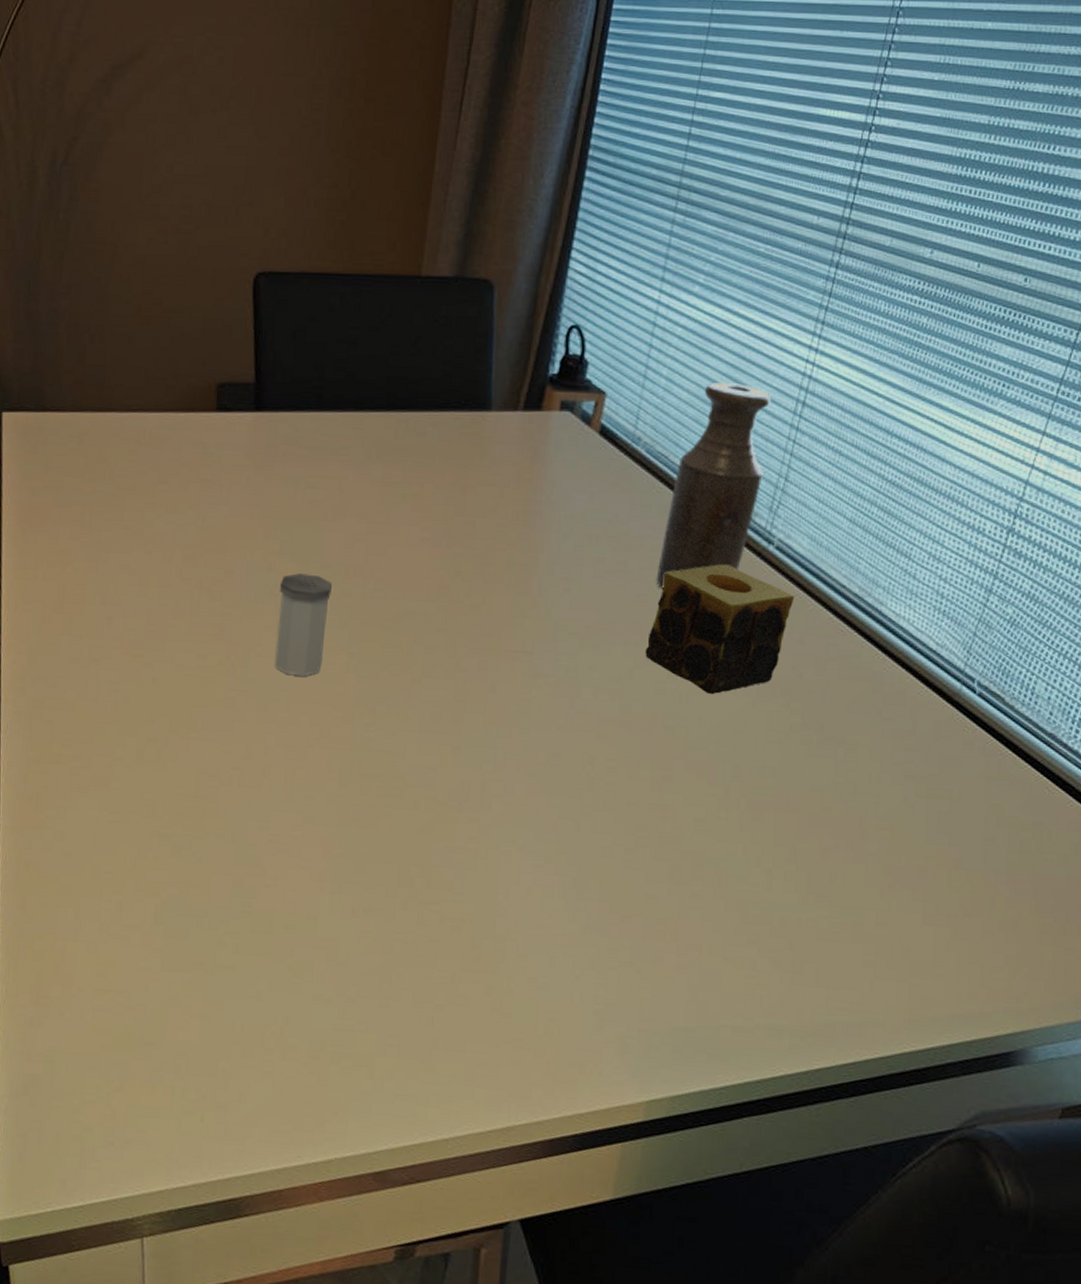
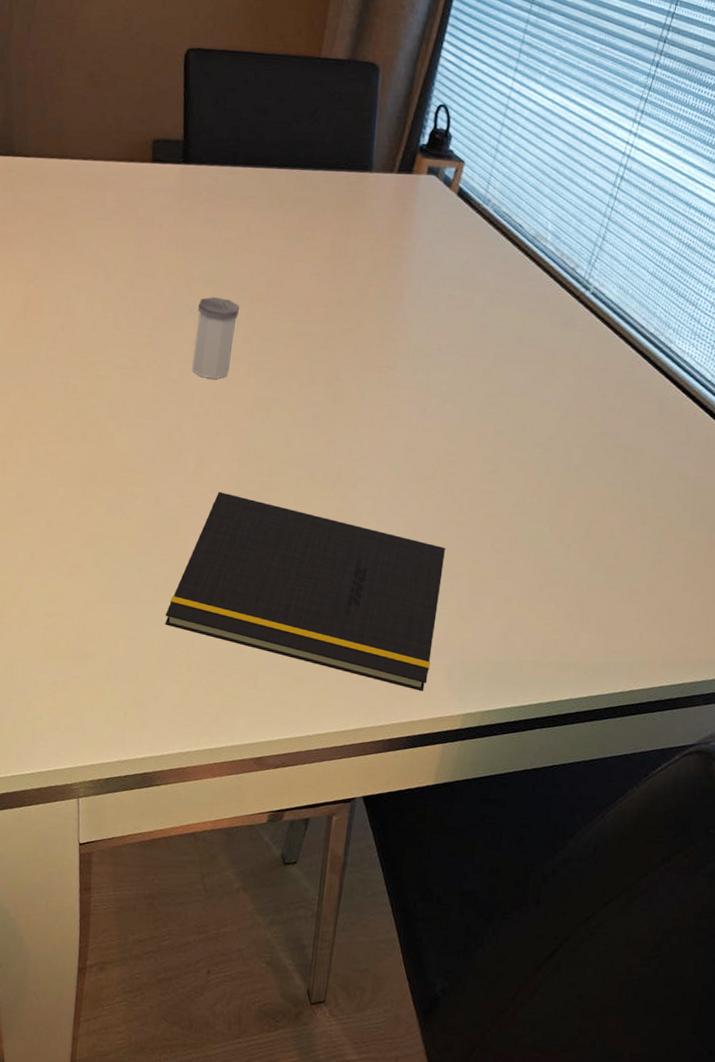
notepad: none [250,820,611,1073] -> present [165,491,446,692]
candle: present [645,564,795,695] -> none [483,305,604,408]
bottle: present [656,383,772,590] -> none [495,157,597,323]

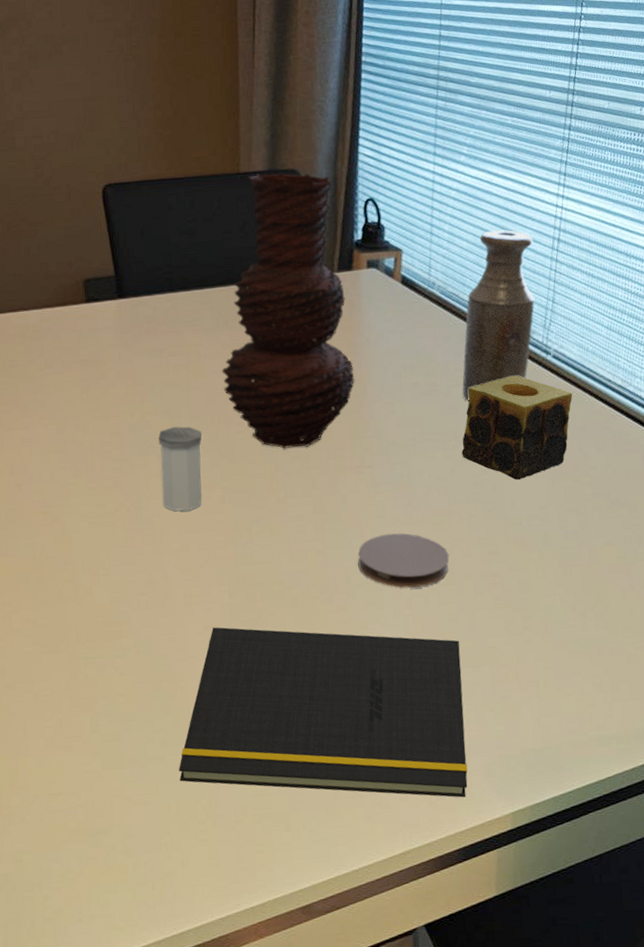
vase: none [268,61,409,339] -> present [221,173,355,450]
coaster: none [364,435,452,492] -> present [358,533,450,588]
candle: none [483,305,604,408] -> present [461,375,573,481]
bottle: none [495,157,597,323] -> present [462,230,535,402]

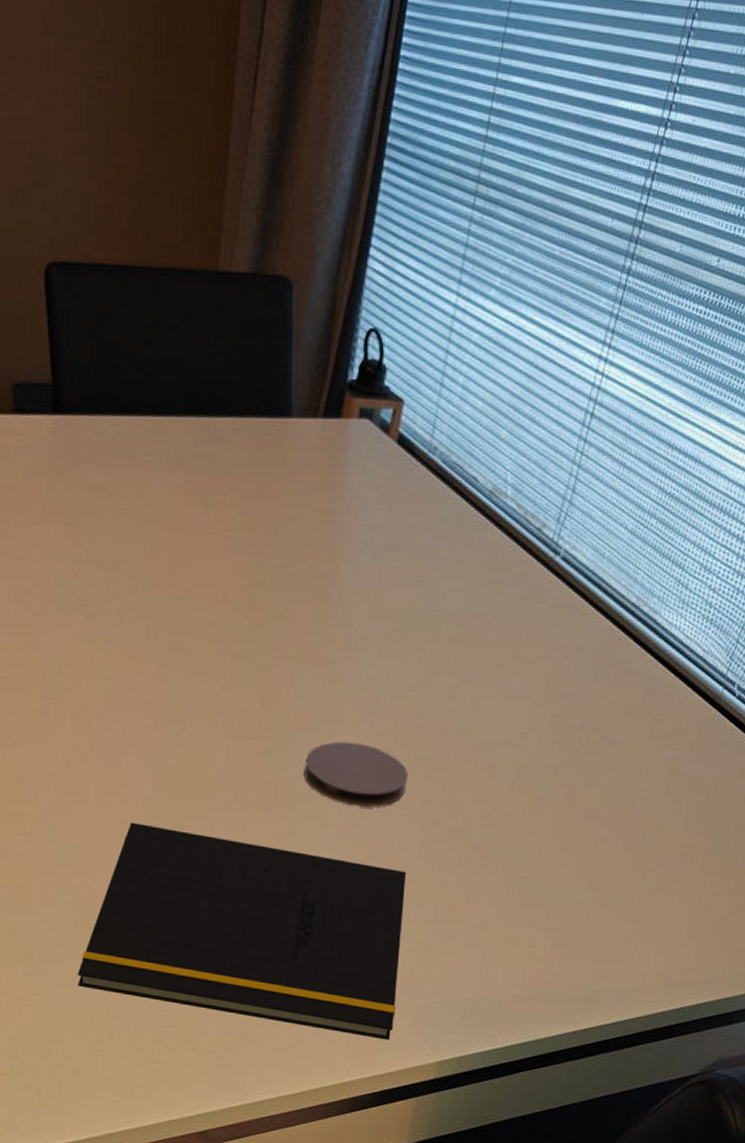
salt shaker: present [158,426,202,511] -> none [86,583,139,685]
vase: present [221,173,355,450] -> none [170,275,330,628]
candle: present [461,375,573,481] -> none [439,574,578,700]
bottle: present [462,230,535,402] -> none [450,392,562,600]

